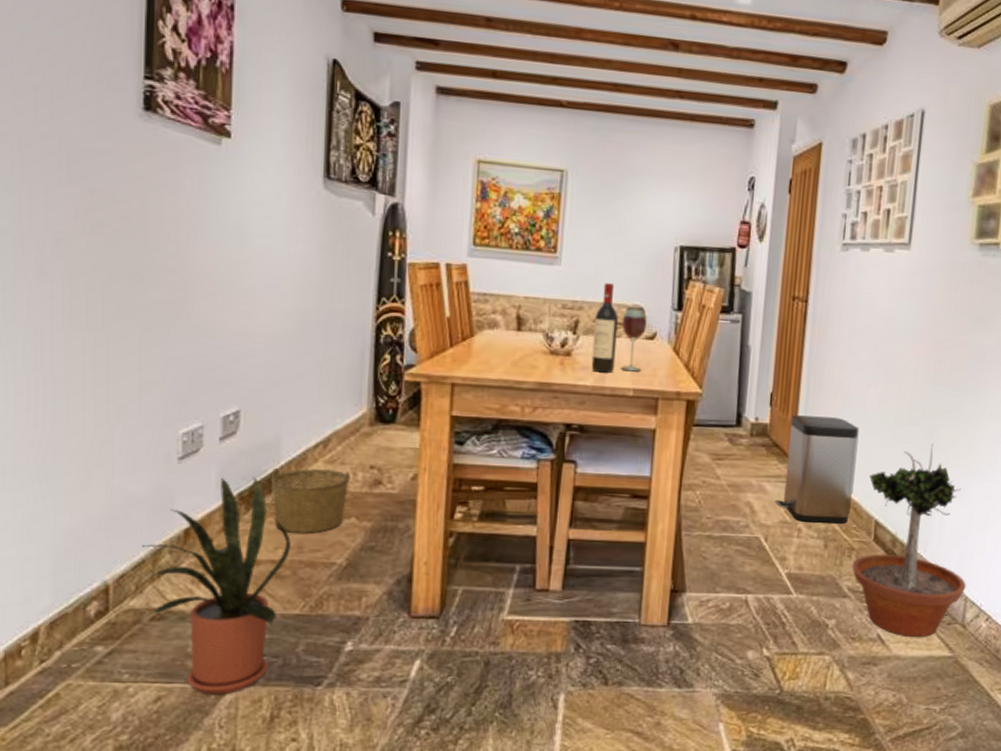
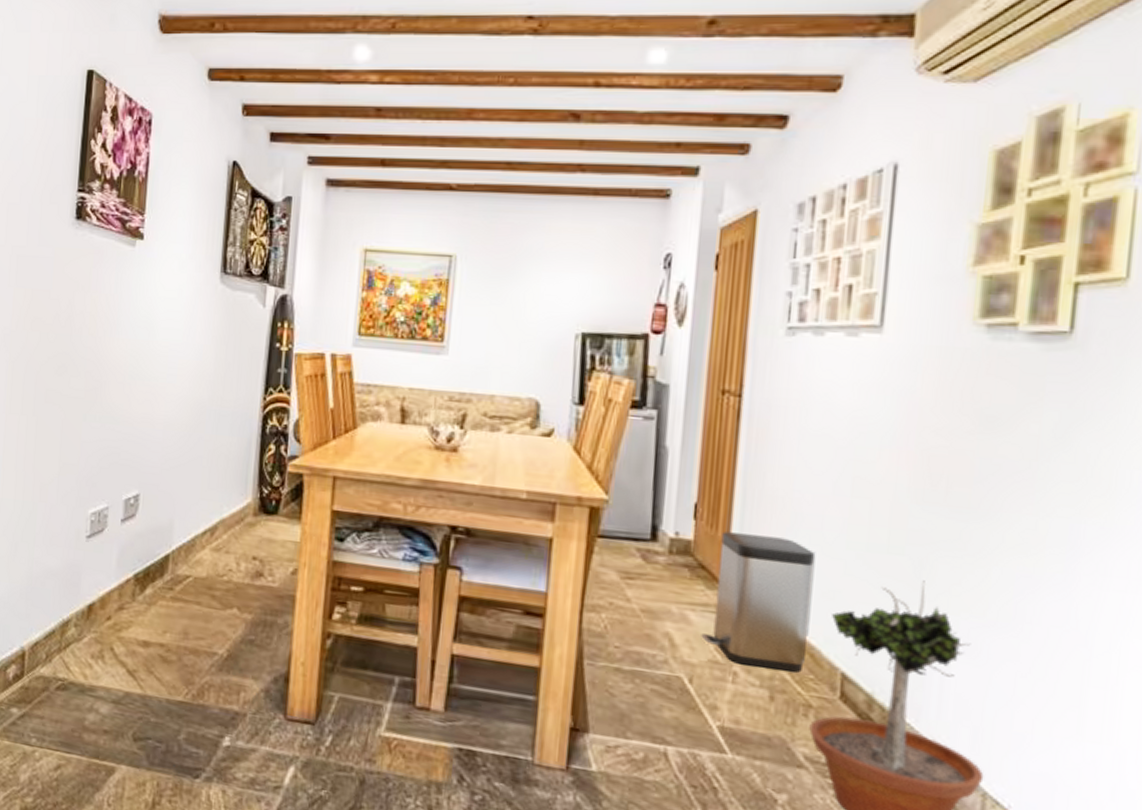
house plant: present [142,477,292,695] -> none [53,557,179,772]
basket: present [270,467,350,534] -> none [163,551,234,621]
wine bottle: present [591,283,618,373] -> none [479,374,510,472]
wineglass: present [620,306,647,372] -> none [512,399,543,472]

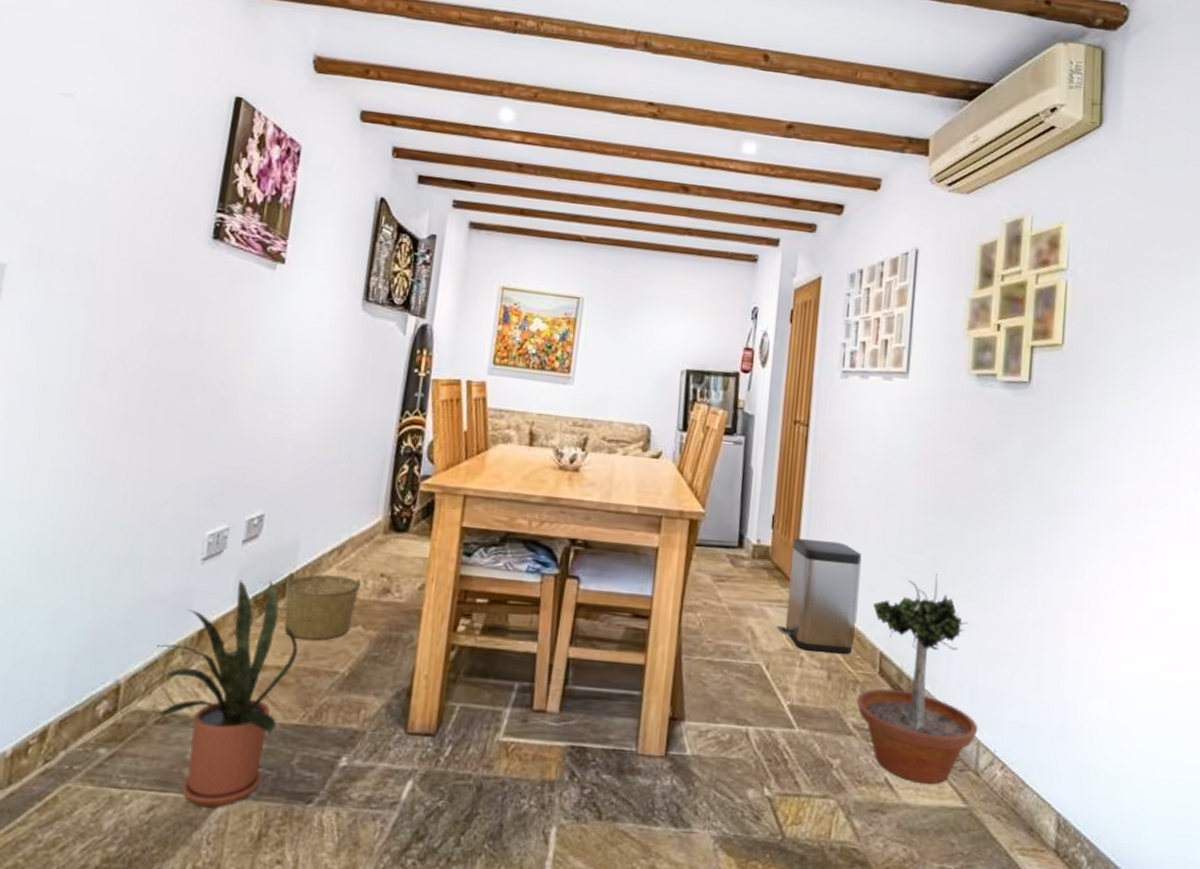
house plant: none [53,557,179,772] -> present [155,579,298,807]
basket: none [163,551,234,621] -> present [285,572,361,640]

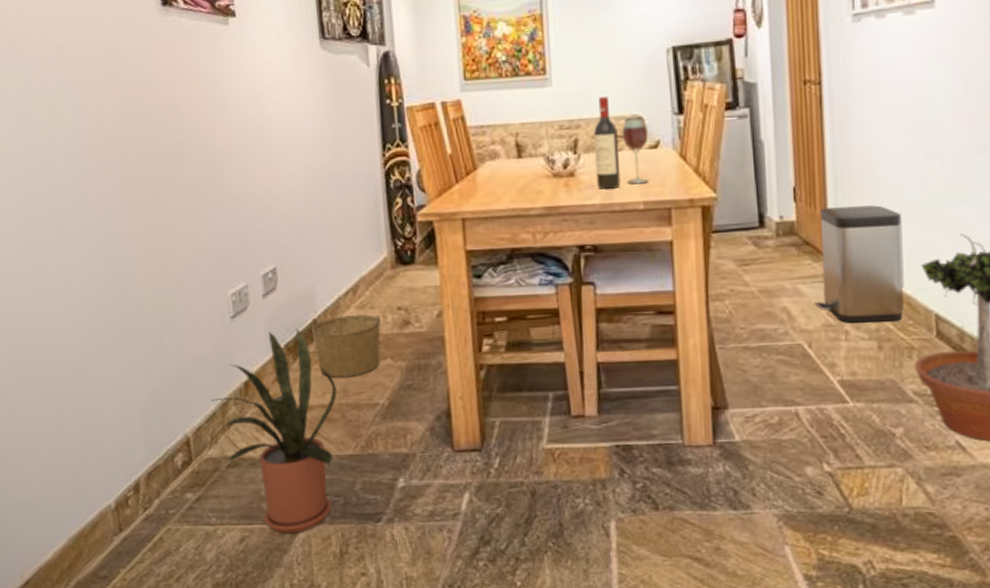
wine bottle: none [598,403,626,490] -> present [593,96,621,189]
wineglass: none [626,425,653,490] -> present [622,116,648,185]

